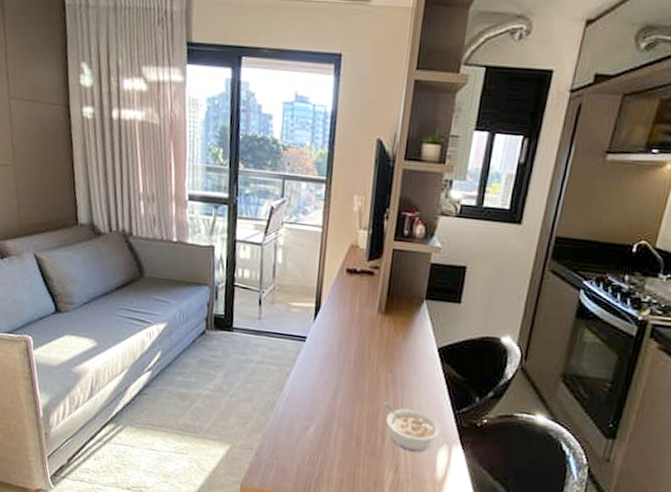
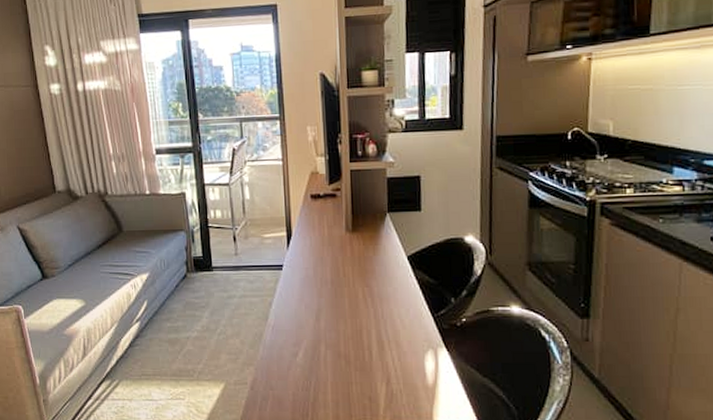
legume: present [383,402,442,452] -> none [365,316,425,362]

